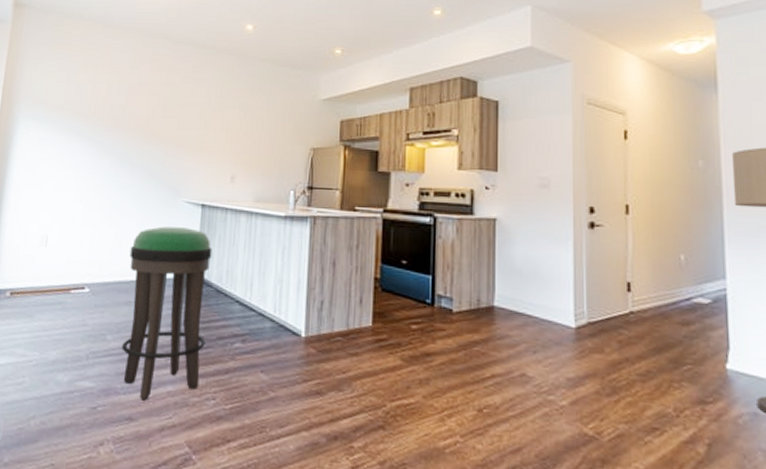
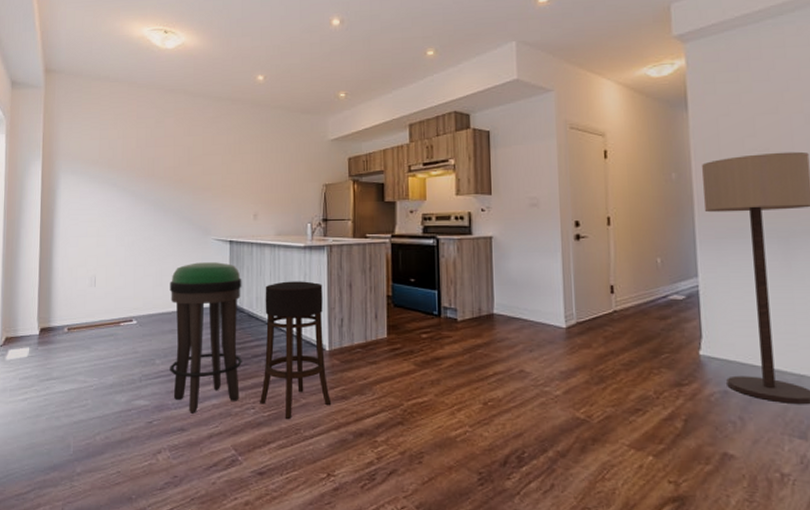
bar stool: none [222,254,304,416] -> present [260,281,332,420]

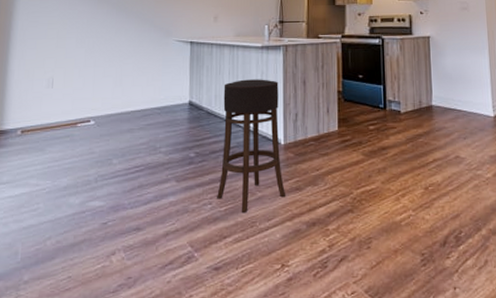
bar stool: present [169,262,243,413] -> none [127,62,202,212]

